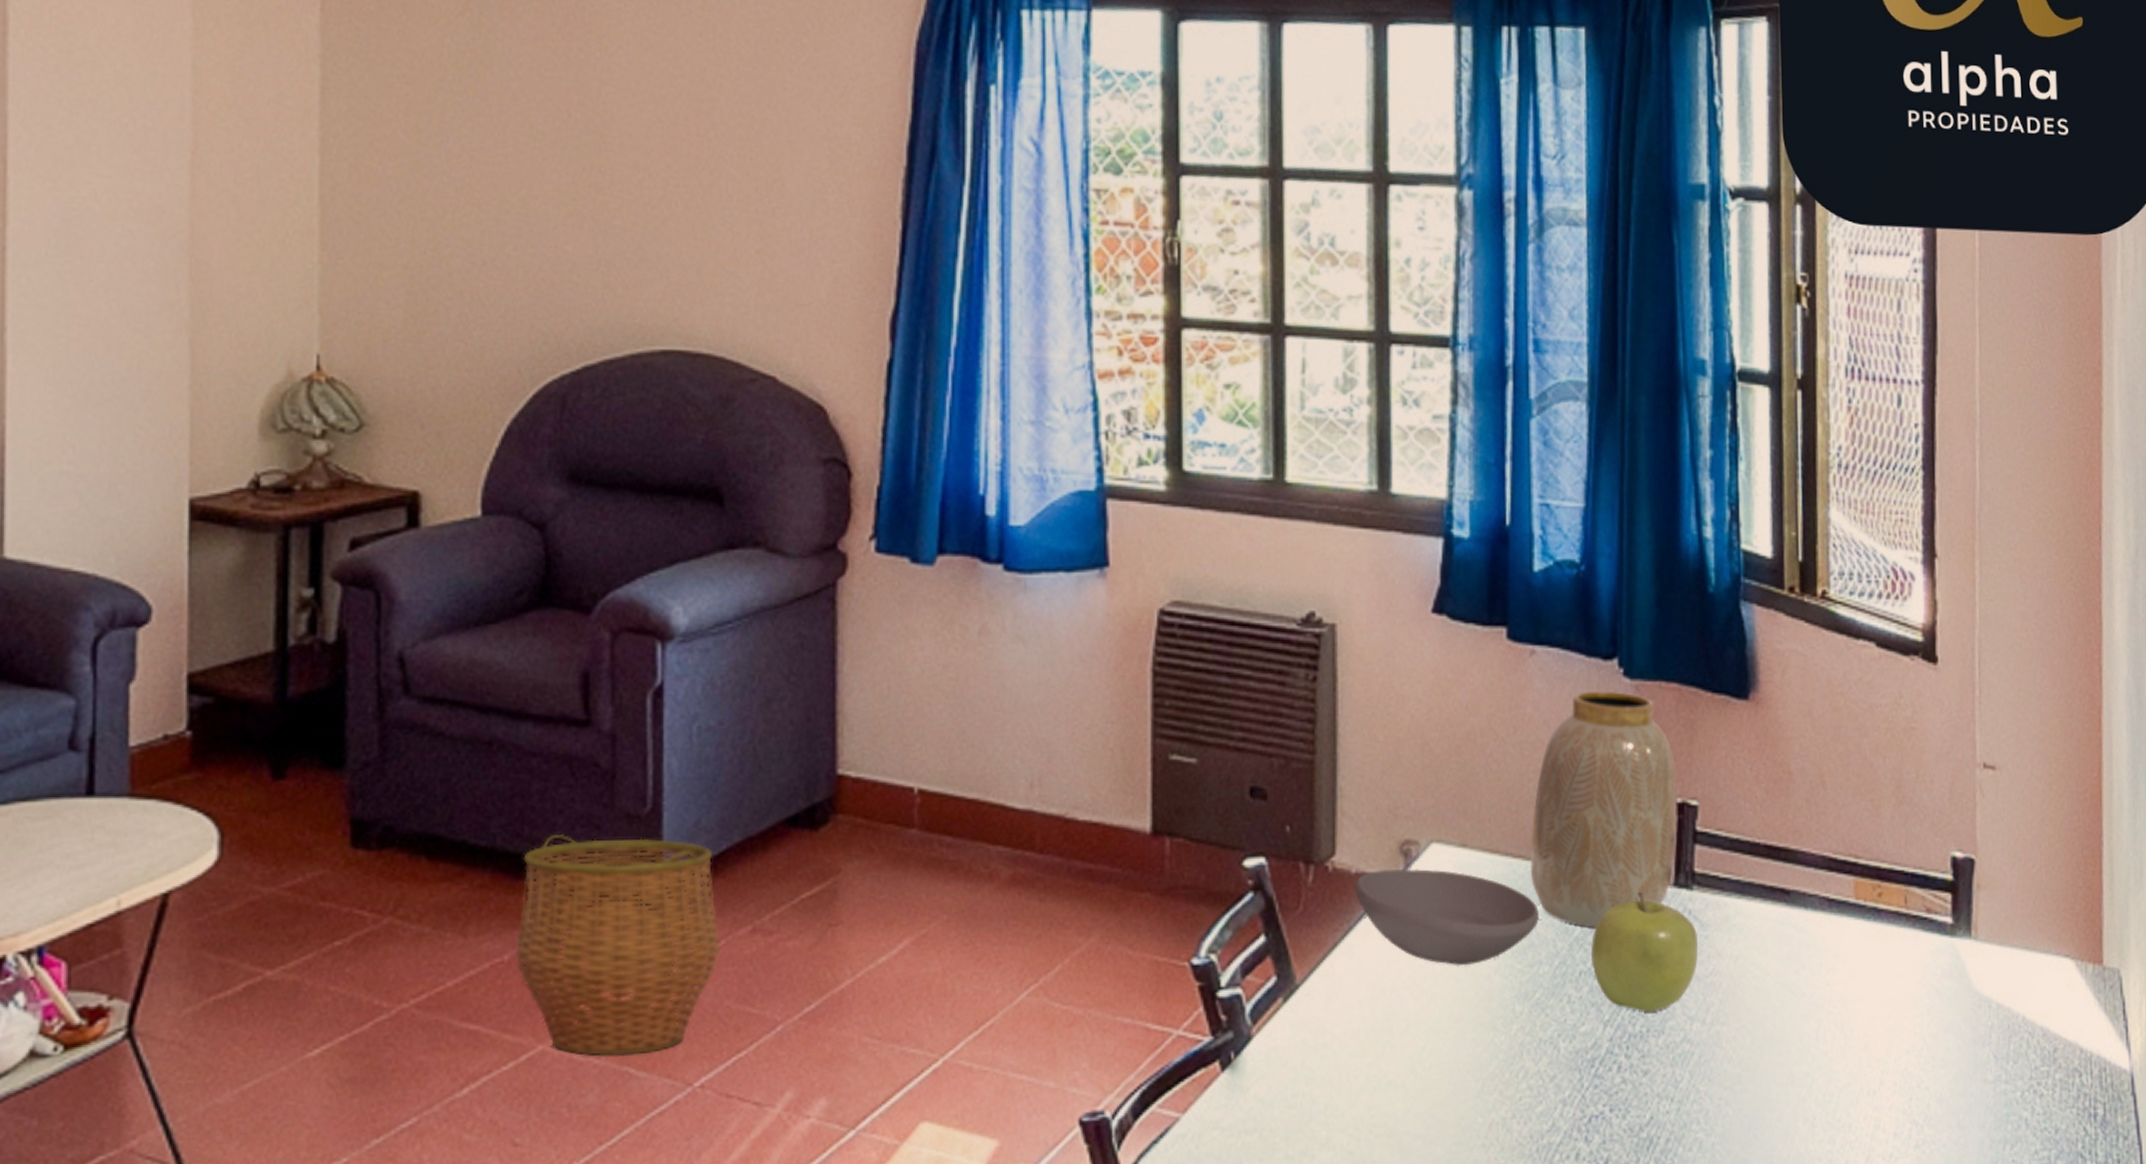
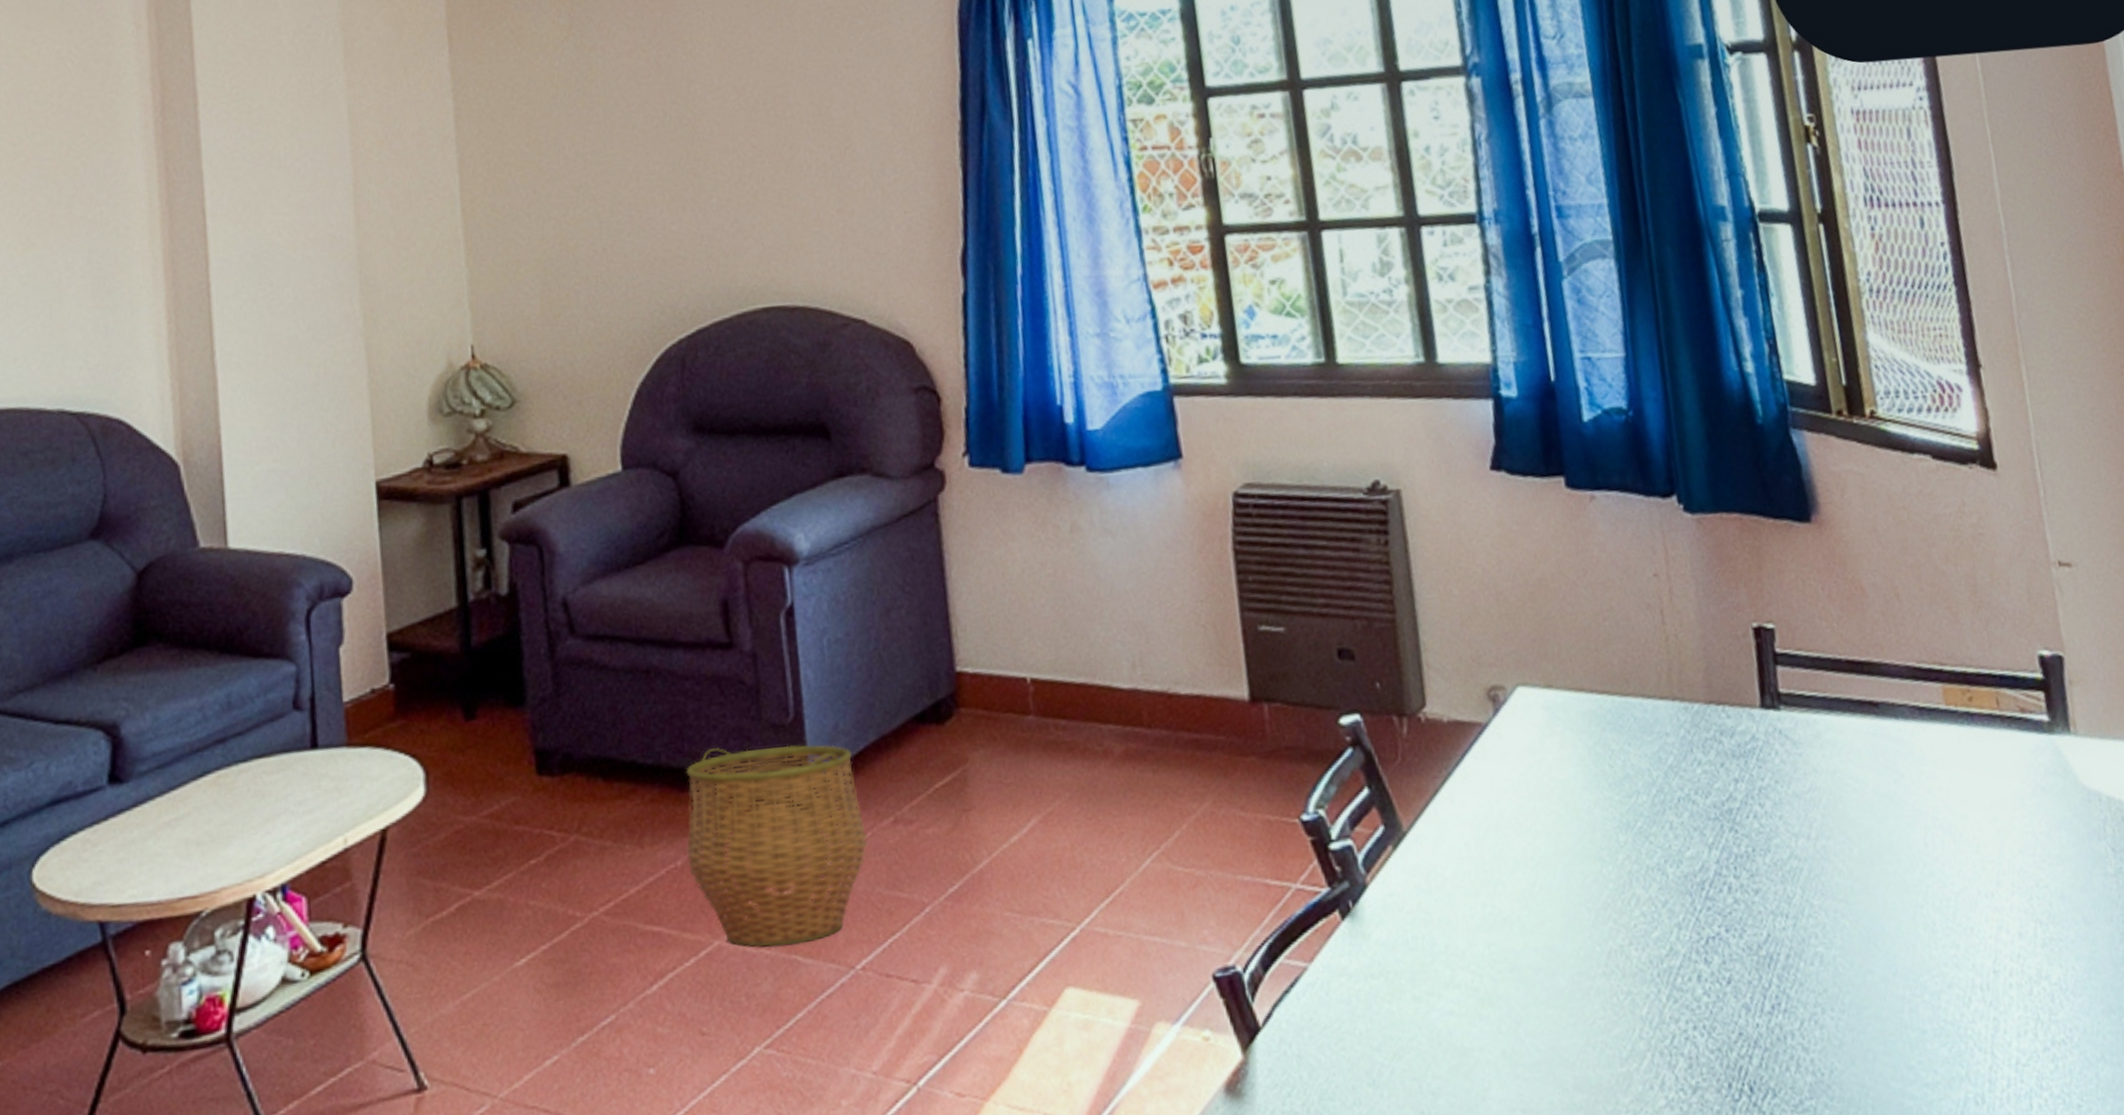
bowl: present [1354,868,1539,967] -> none [1448,712,1632,803]
vase: present [1529,690,1677,928] -> none [1611,526,1758,755]
fruit: present [1591,891,1698,1012] -> none [1686,715,1795,833]

